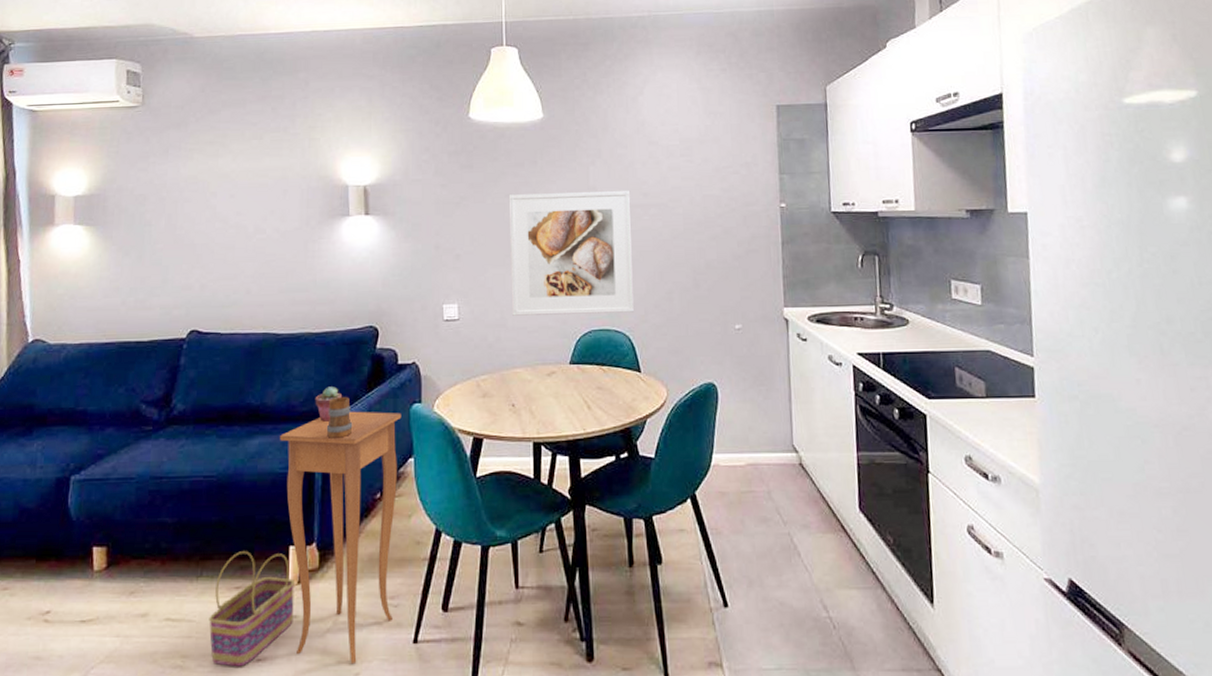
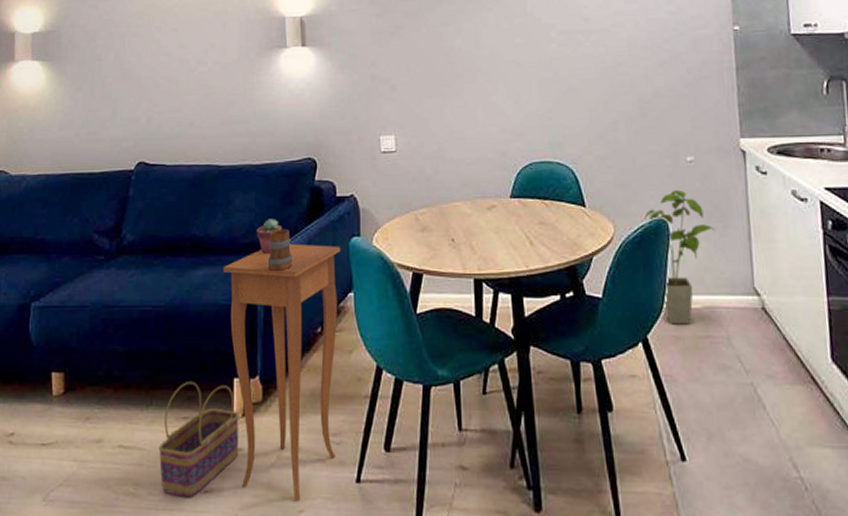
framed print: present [508,190,635,316] -> none [444,15,578,148]
house plant: none [695,356,760,481] -> present [644,190,716,325]

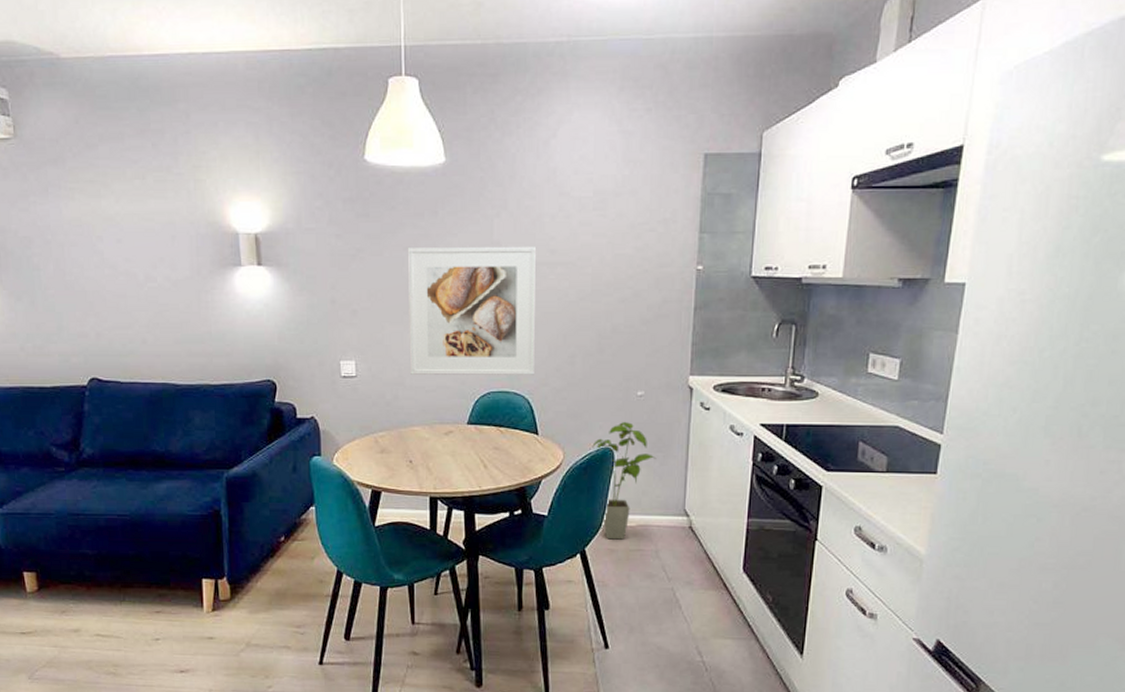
basket: present [158,382,239,498] -> none [134,581,210,676]
side table: present [223,244,341,500] -> none [186,461,302,678]
potted succulent: present [256,219,283,254] -> none [217,437,244,470]
mug: present [267,228,293,272] -> none [230,446,256,487]
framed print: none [444,15,578,148] -> present [407,246,537,375]

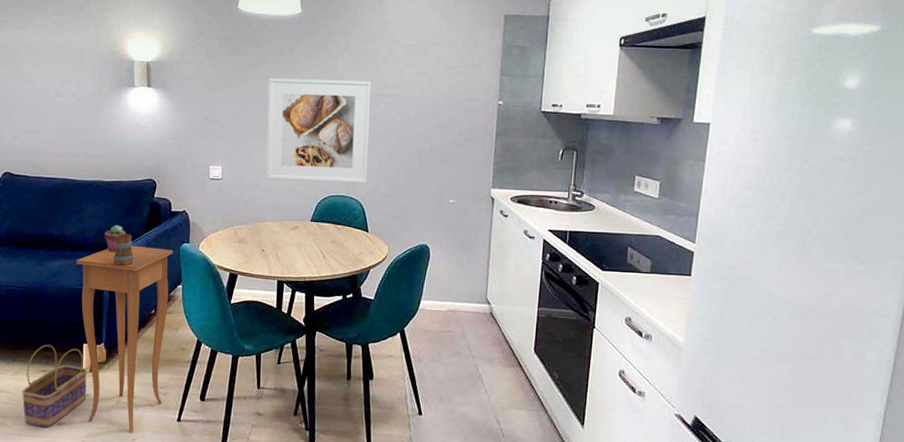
basket: none [134,581,210,676] -> present [22,345,87,428]
side table: none [186,461,302,678] -> present [76,245,173,432]
potted succulent: none [217,437,244,470] -> present [104,225,127,252]
mug: none [230,446,256,487] -> present [113,233,134,267]
house plant: present [592,422,657,540] -> none [412,224,464,322]

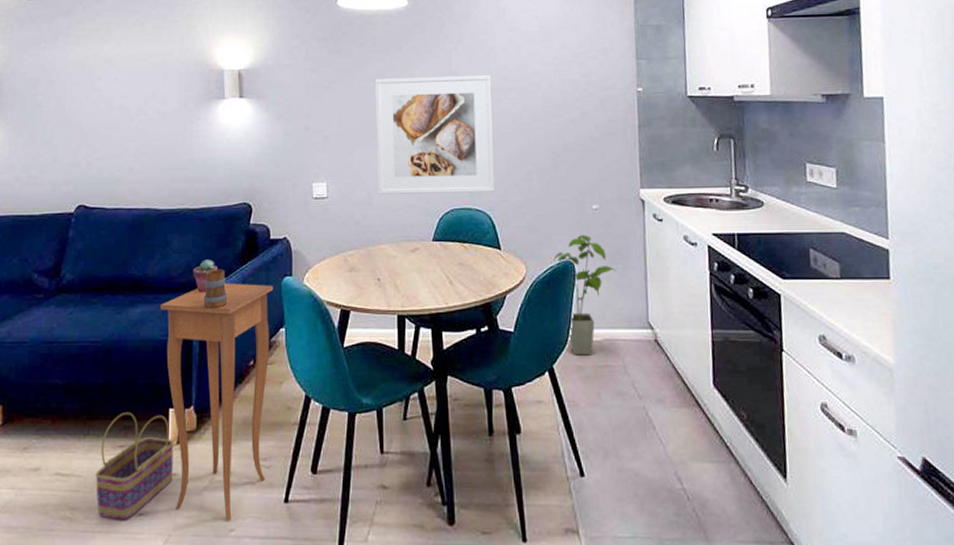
house plant: none [412,224,464,322] -> present [553,235,616,356]

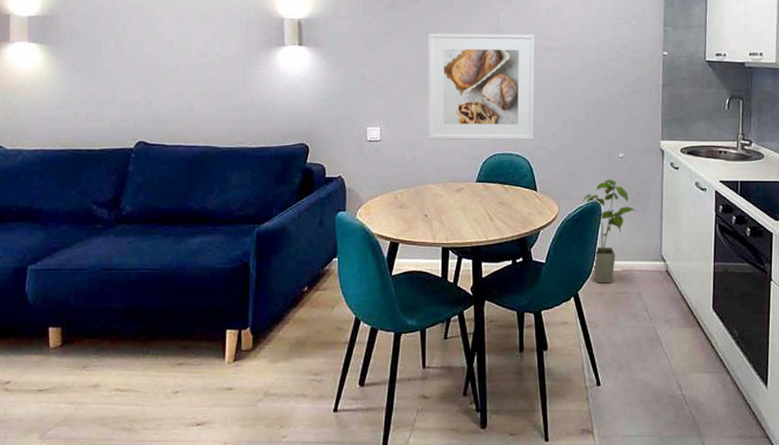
basket: present [95,412,174,520] -> none [154,333,231,430]
side table: present [160,283,273,520] -> none [219,216,328,428]
potted succulent: present [192,259,219,292] -> none [251,195,276,225]
mug: present [203,268,228,309] -> none [260,203,285,240]

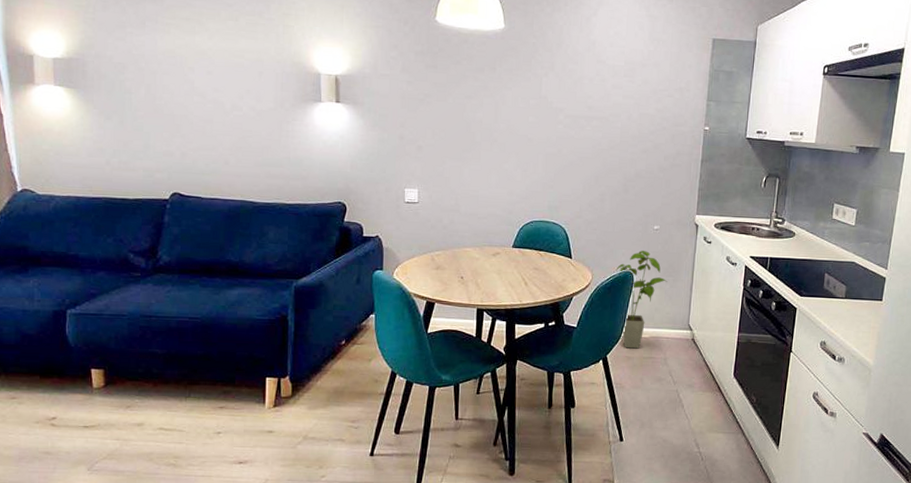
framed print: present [427,33,535,140] -> none [465,96,577,209]

